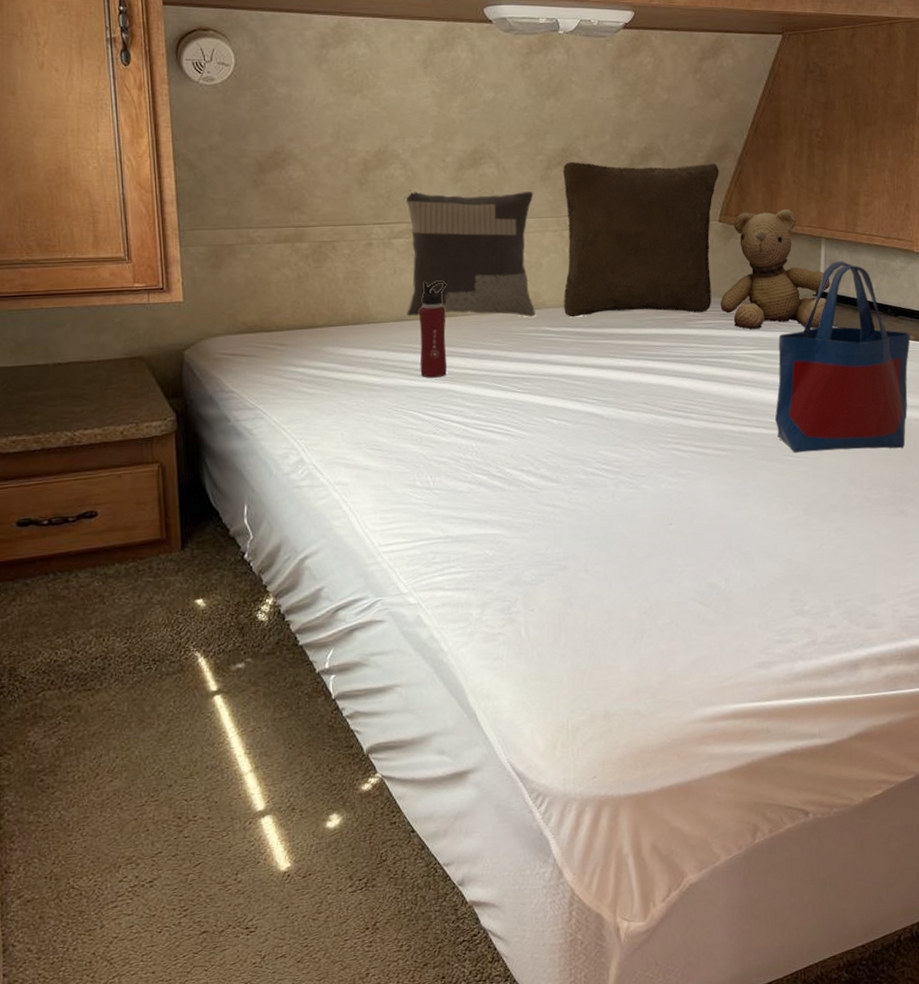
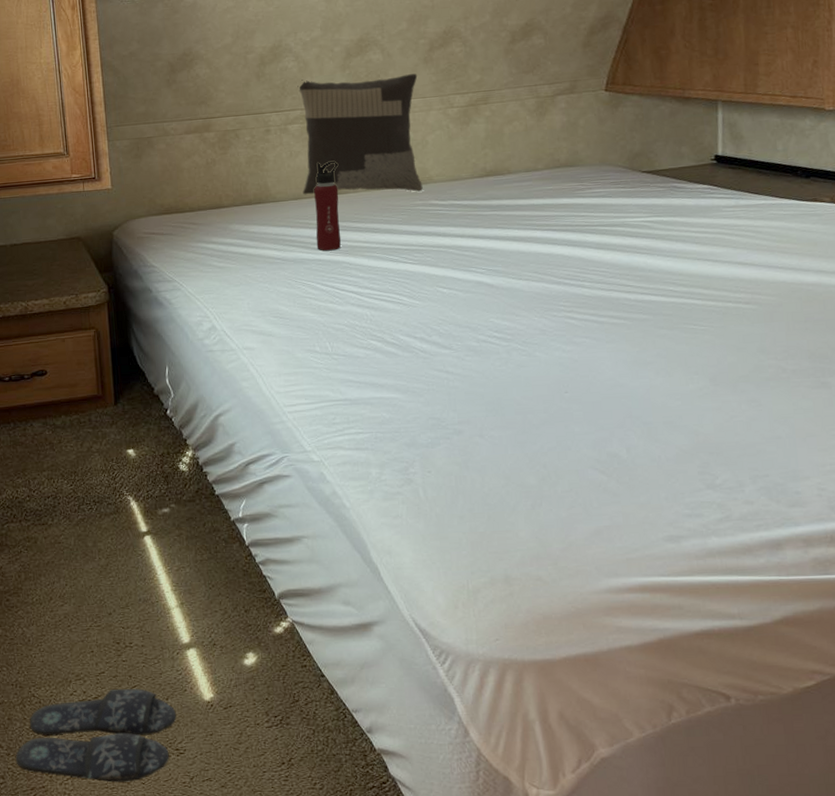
slippers: none [49,866,247,975] -> present [16,688,177,783]
pillow: present [563,161,719,318] -> none [445,33,604,191]
teddy bear: present [720,209,831,329] -> none [609,74,730,196]
tote bag: present [774,261,911,453] -> none [674,123,826,321]

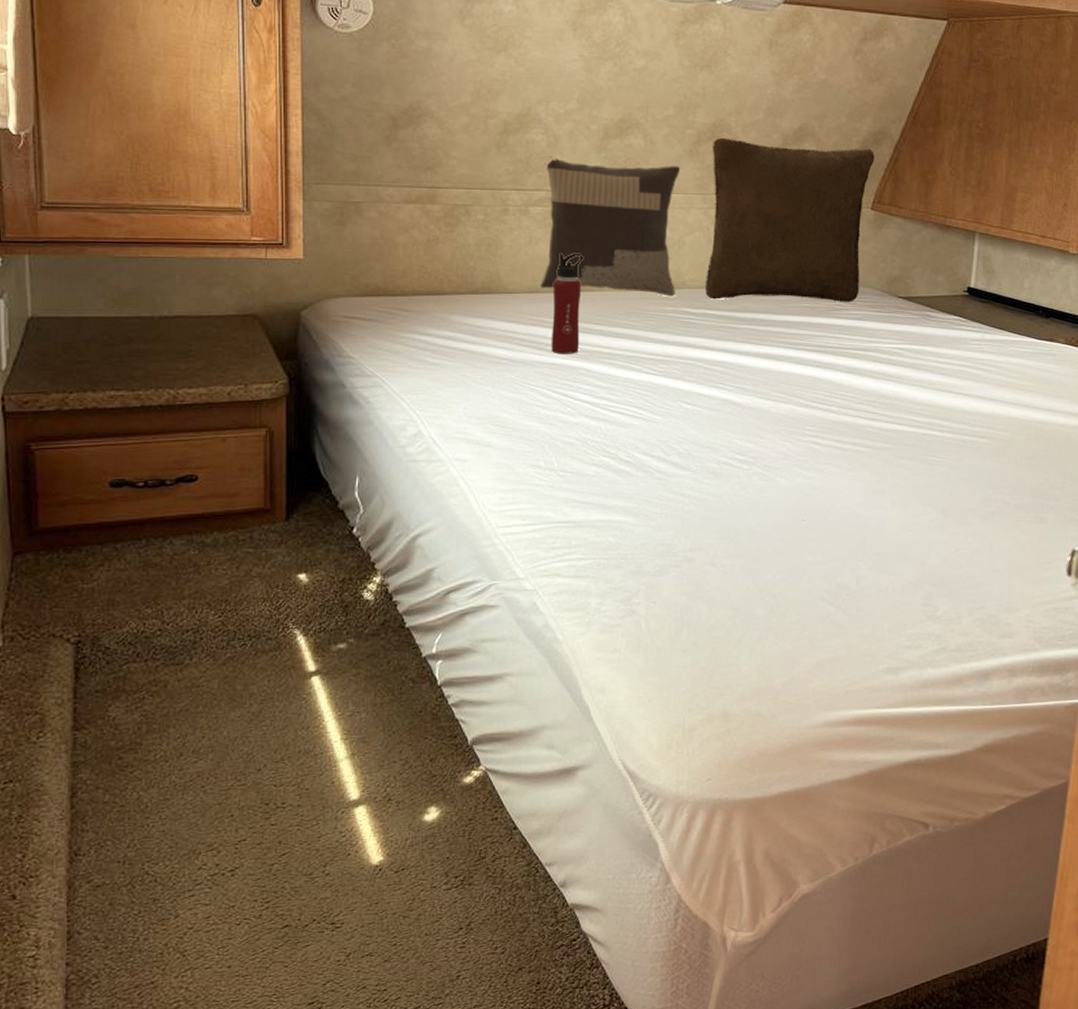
slippers: present [16,688,177,783] -> none [117,856,335,969]
pillow: none [445,33,604,191] -> present [704,137,874,303]

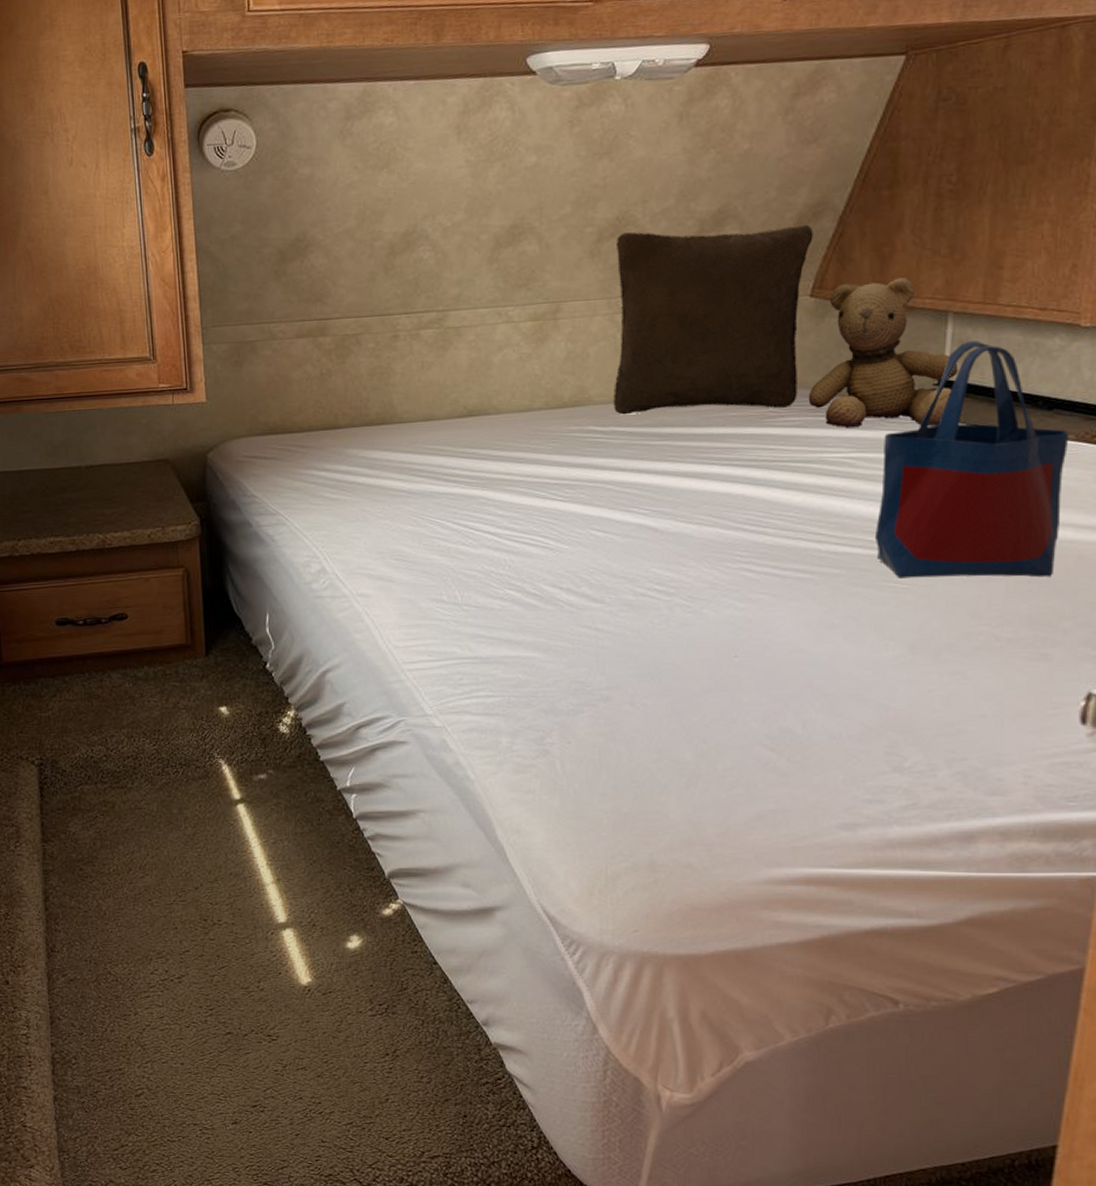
pillow: present [540,156,681,297] -> none [433,270,581,416]
water bottle: present [551,254,583,354] -> none [448,376,479,483]
teddy bear: none [867,201,982,325] -> present [808,277,958,427]
tote bag: none [917,258,1061,454] -> present [874,341,1069,579]

